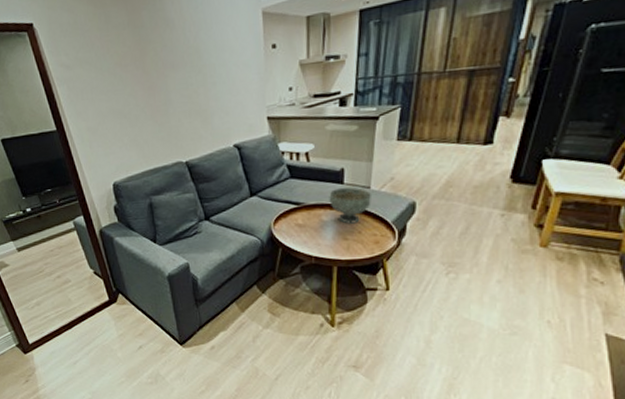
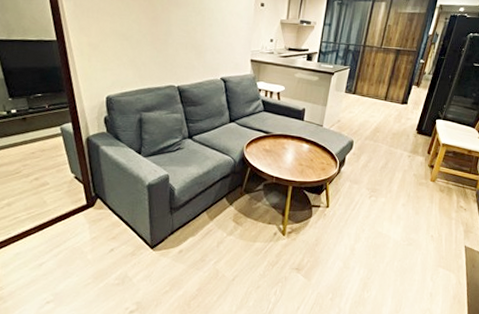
decorative bowl: present [329,187,371,224] -> none [291,123,323,153]

